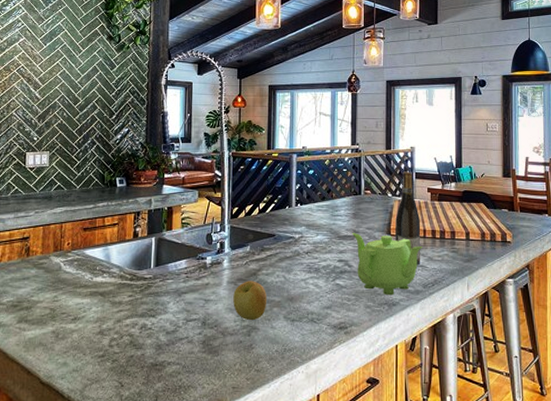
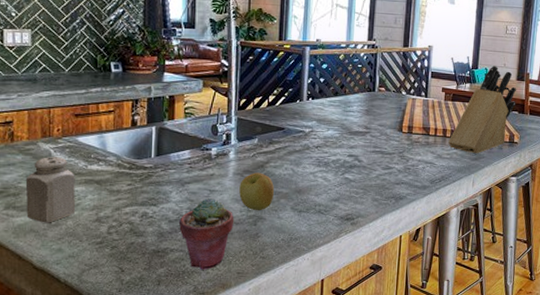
salt shaker: none [36,270,82,336] -> present [25,157,75,223]
potted succulent: none [175,308,229,384] -> present [178,198,234,270]
teapot: present [352,232,423,296] -> none [364,128,434,190]
wine bottle: present [395,171,421,266] -> none [407,70,433,162]
knife block: none [438,164,505,255] -> present [448,66,517,154]

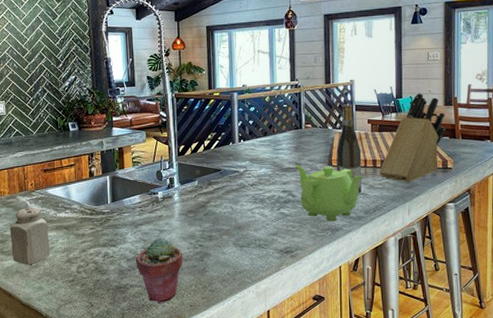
apple: present [239,172,275,210] -> none [185,212,217,247]
teapot: none [364,128,434,190] -> present [295,164,365,222]
wine bottle: none [407,70,433,162] -> present [336,104,362,194]

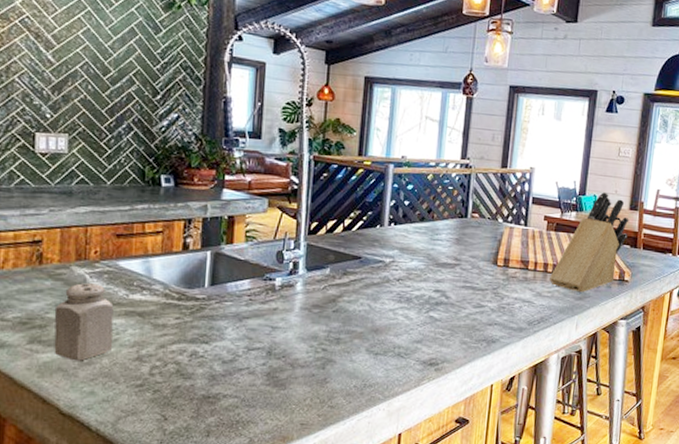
potted succulent: present [135,238,183,303] -> none [233,336,300,420]
teapot: present [295,164,365,222] -> none [453,259,533,332]
wine bottle: present [336,104,362,194] -> none [502,194,533,301]

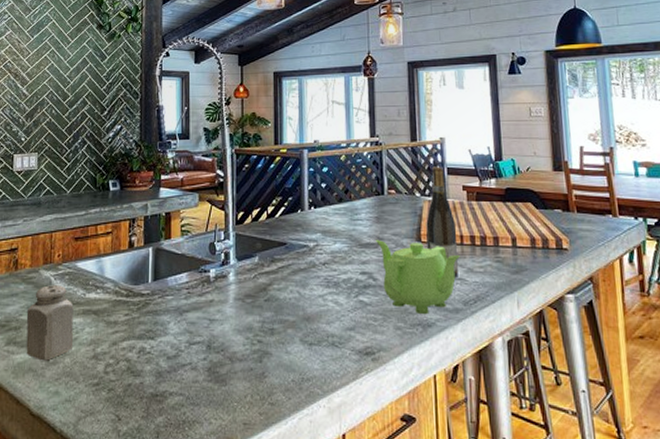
teapot: none [453,259,533,332] -> present [376,239,461,315]
wine bottle: none [502,194,533,301] -> present [426,166,458,279]
knife block: present [549,192,629,293] -> none [479,155,557,266]

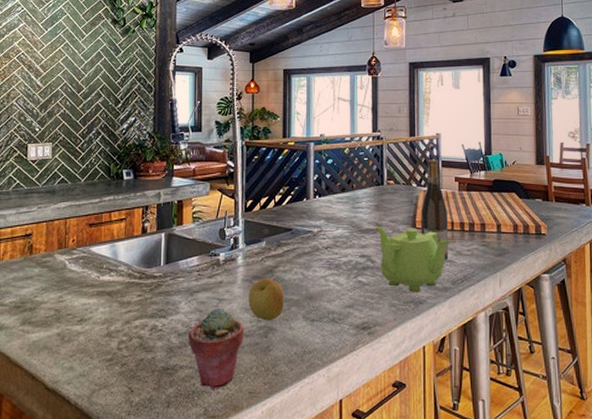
salt shaker: present [26,285,74,361] -> none [41,269,88,339]
potted succulent: none [177,329,237,419] -> present [187,308,244,389]
apple: none [241,297,280,343] -> present [248,278,285,320]

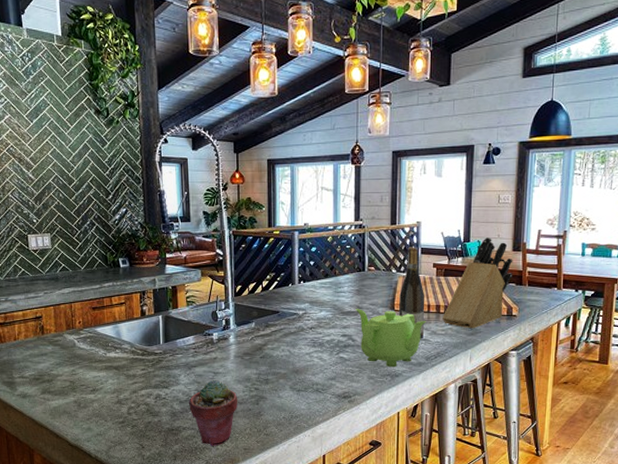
apple: present [248,278,285,320] -> none [241,355,274,390]
knife block: none [467,150,538,249] -> present [442,237,513,329]

